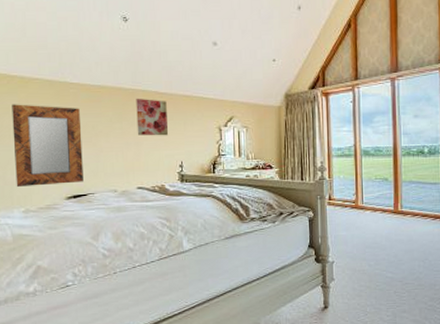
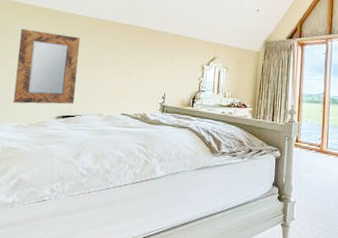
wall art: present [136,99,169,136] -> none [128,34,158,69]

